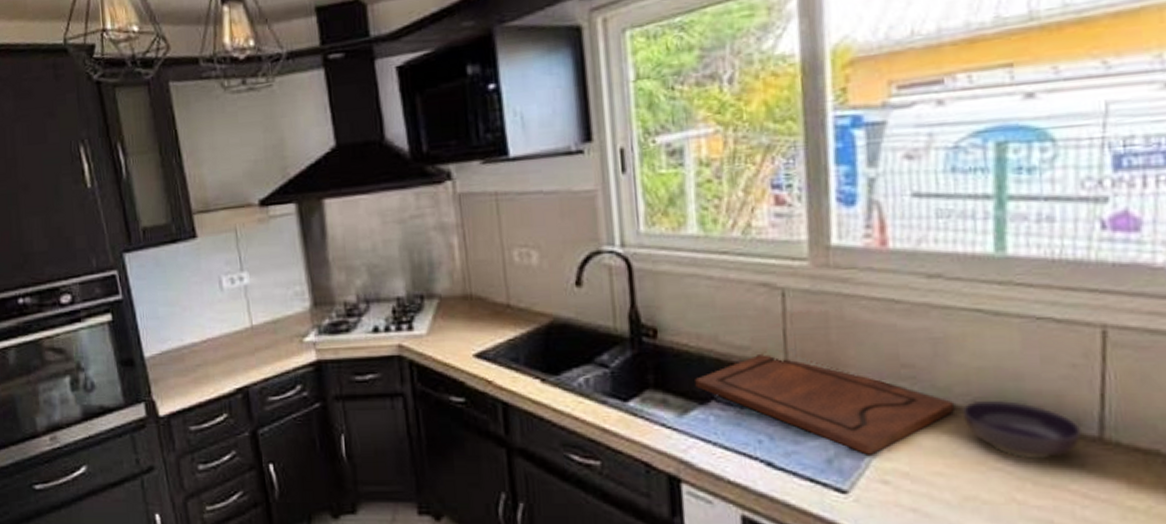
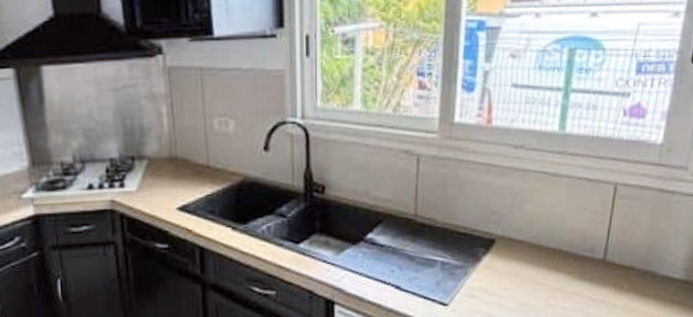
cutting board: present [695,351,954,455] -> none [350,203,521,278]
bowl: present [961,400,1083,459] -> none [525,236,595,276]

